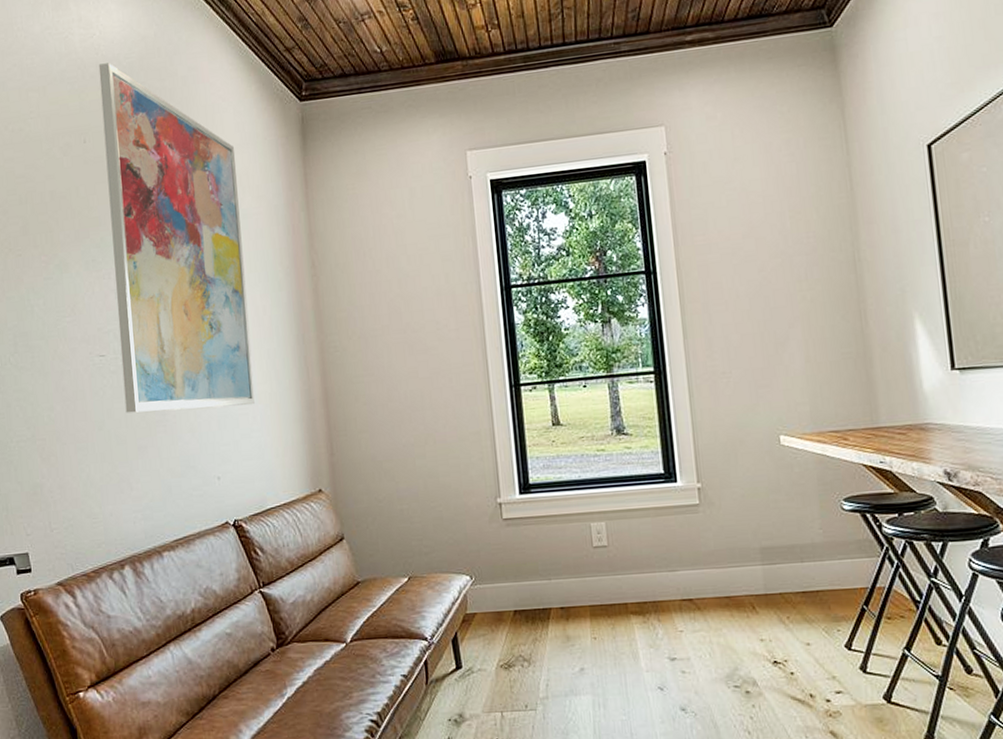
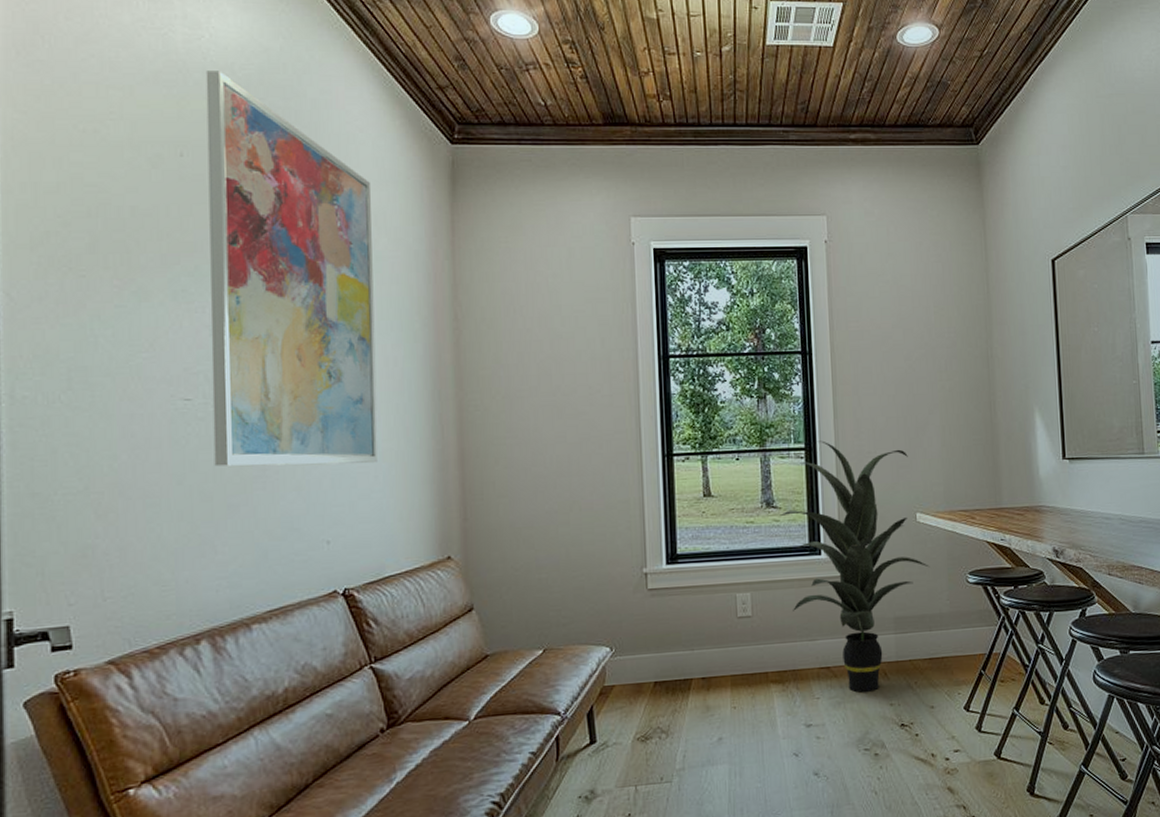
indoor plant: none [631,363,798,626] -> present [780,440,930,693]

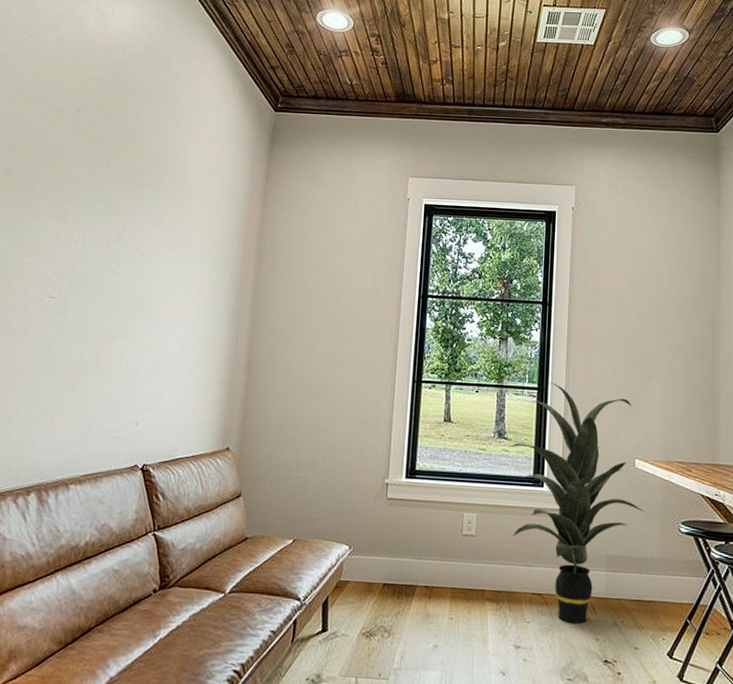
wall art: present [205,71,379,467] -> none [63,49,210,363]

